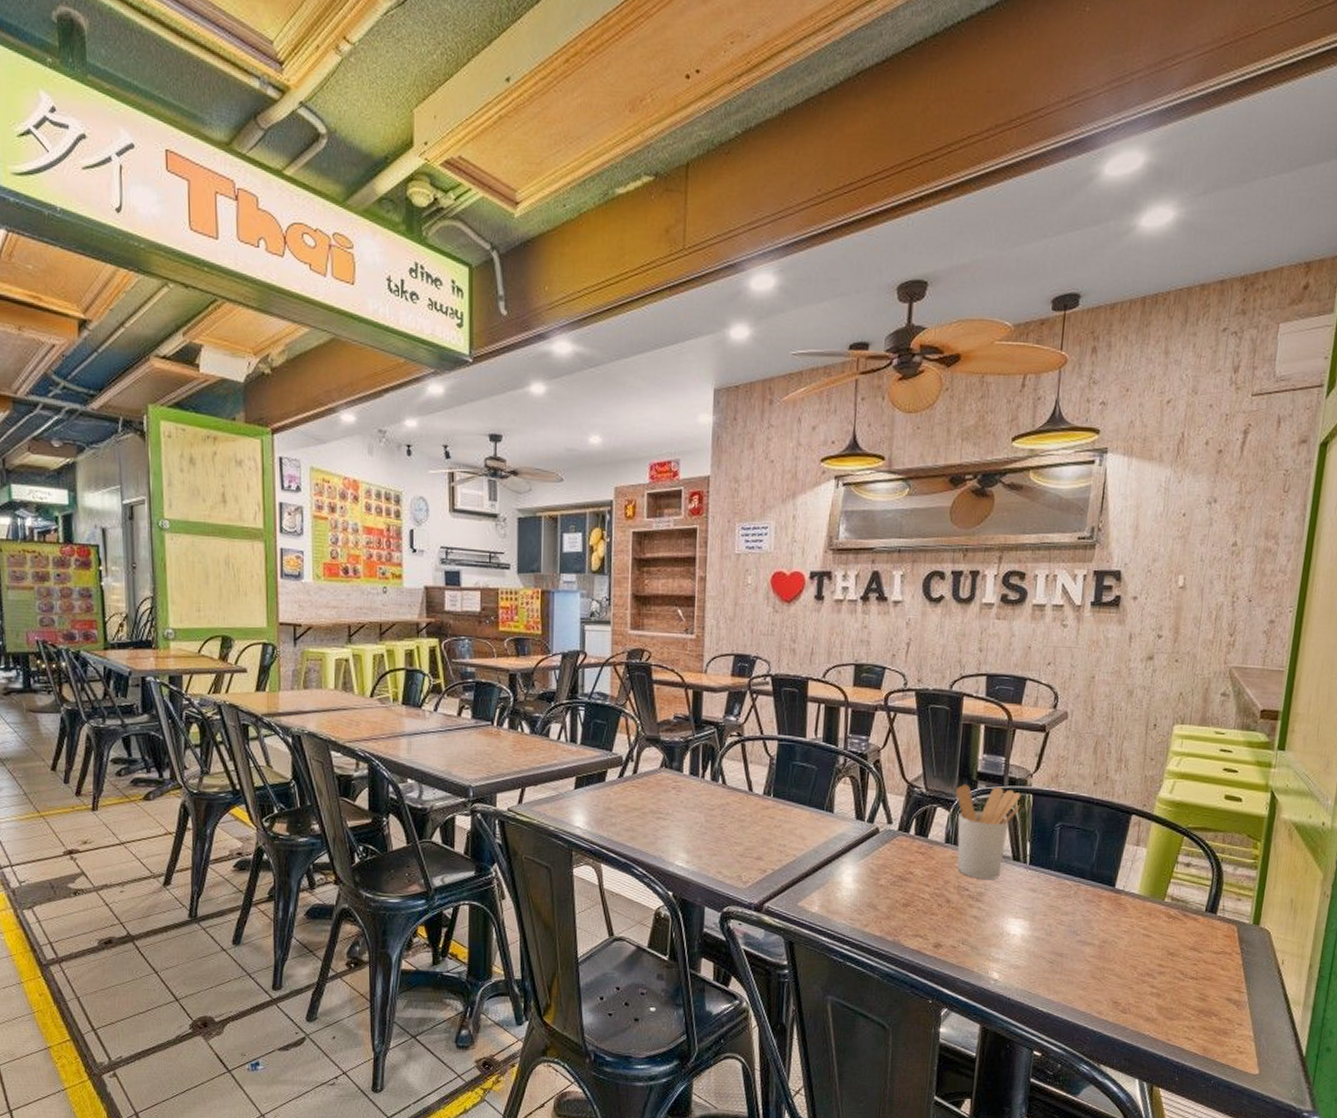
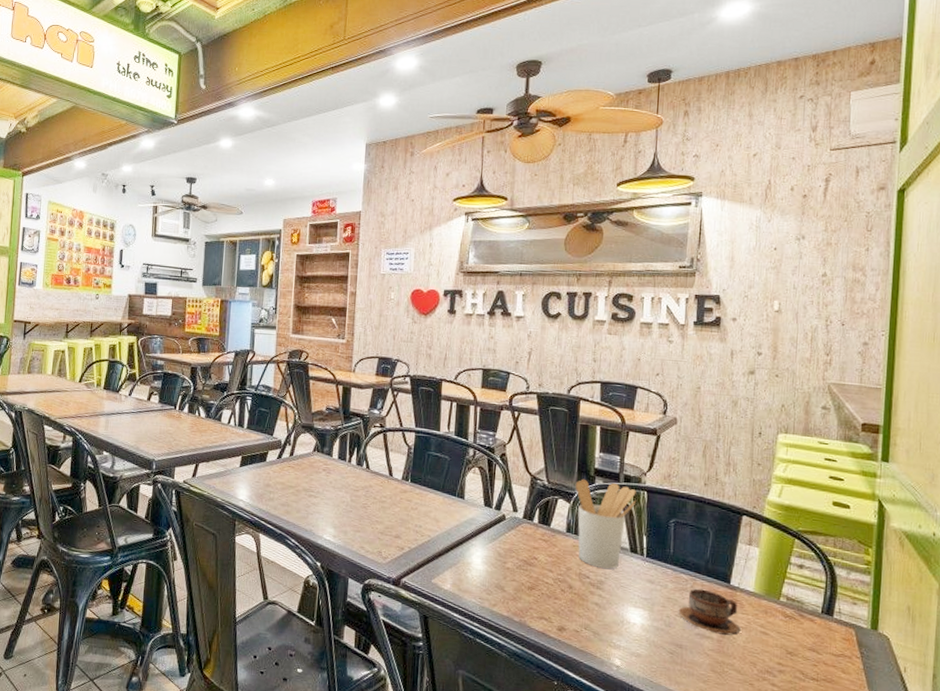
cup: none [1060,894,1124,941] -> present [678,588,742,636]

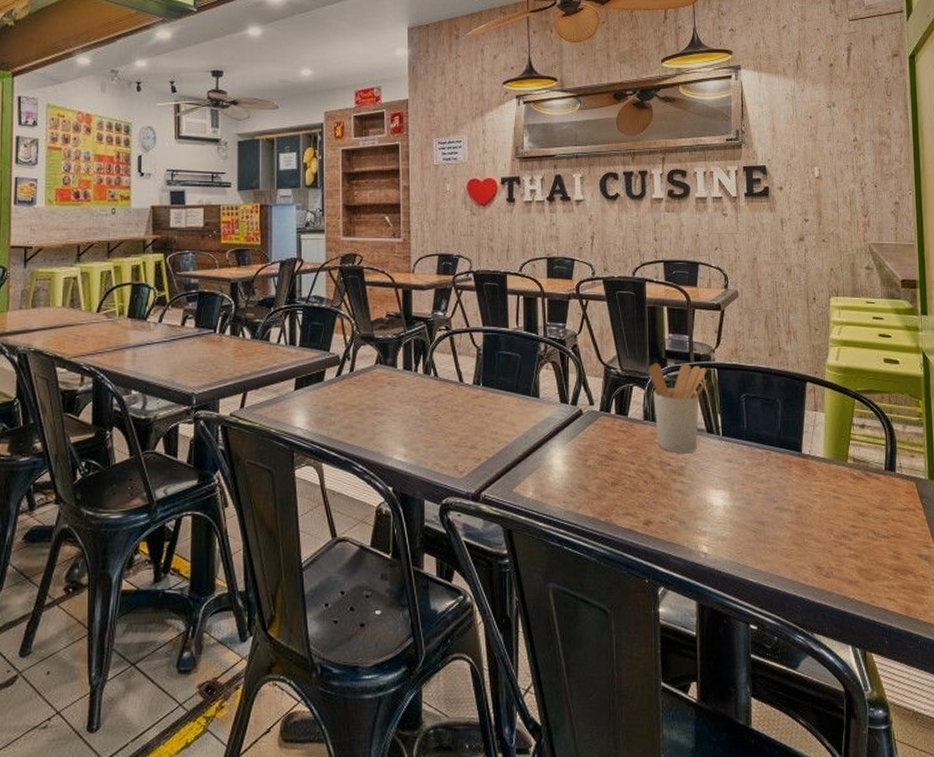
cup: present [678,588,742,636] -> none [757,461,817,506]

